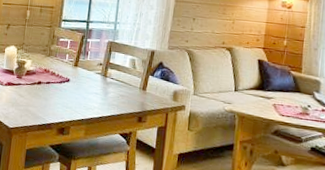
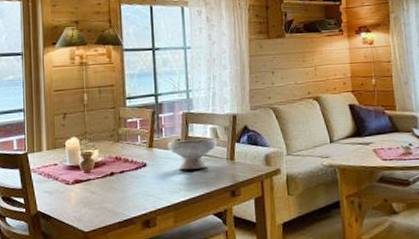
bowl: none [90,64,134,93] -> present [167,139,217,170]

